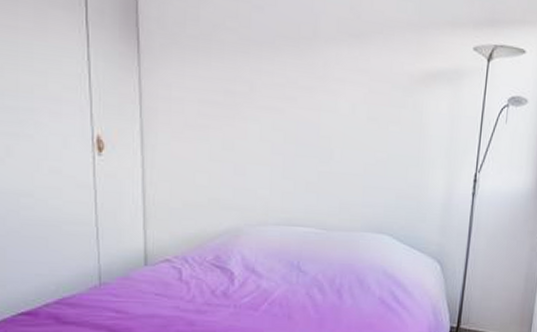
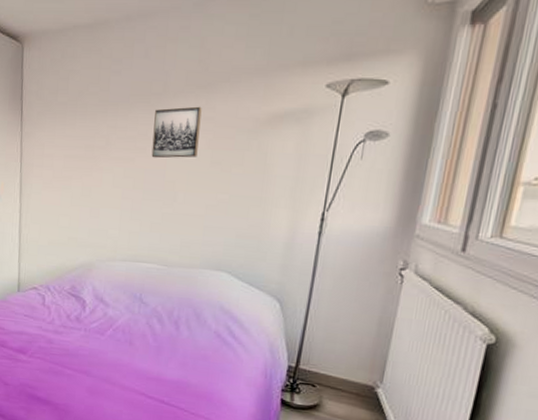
wall art: none [303,55,356,112] -> present [151,106,202,158]

